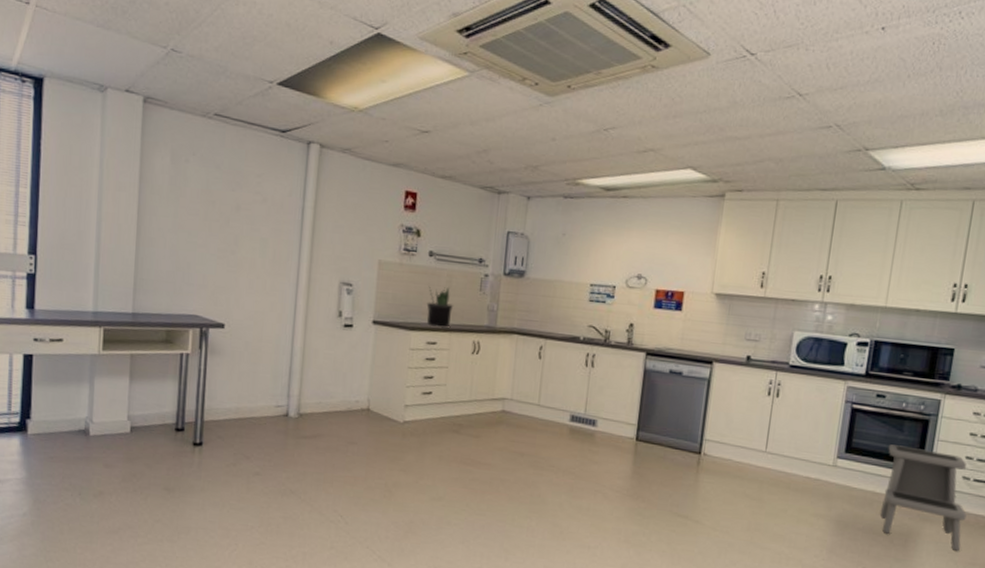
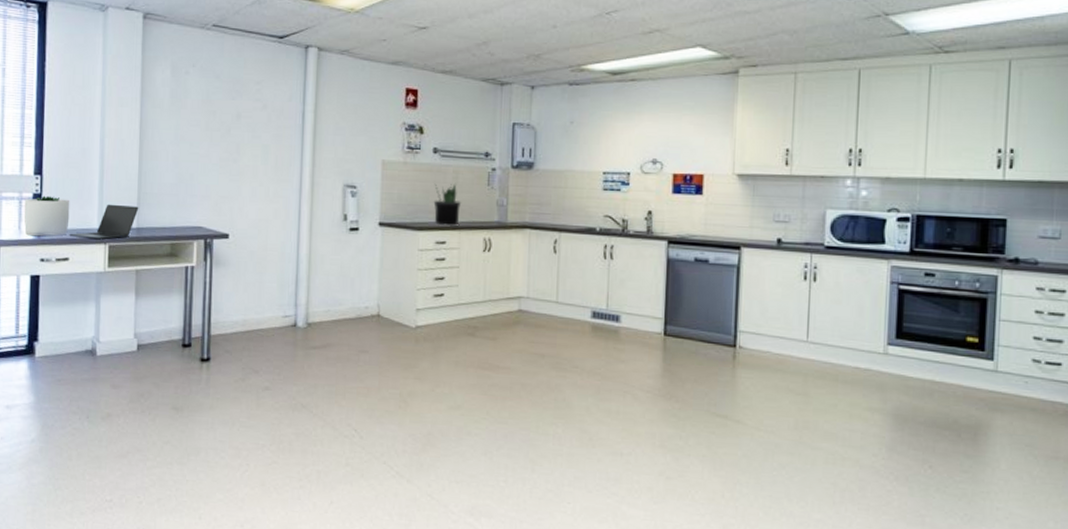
planter: none [17,276,65,317] -> present [23,195,70,237]
laptop: none [63,287,135,323] -> present [69,204,139,240]
step stool: present [880,444,967,551] -> none [942,327,1042,443]

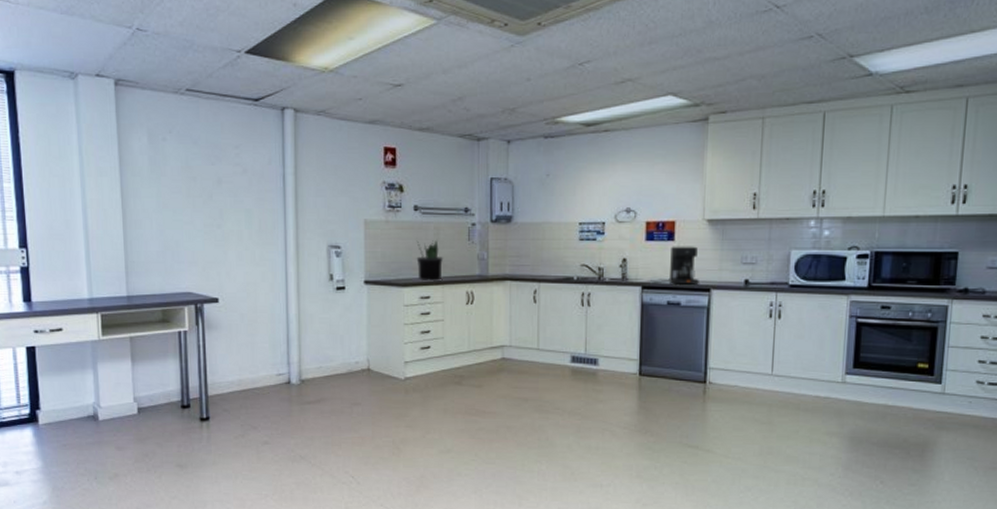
planter: present [23,195,70,237] -> none [12,268,60,309]
laptop: present [69,204,139,240] -> none [60,274,128,309]
coffee maker: none [696,200,729,241] -> present [668,246,699,284]

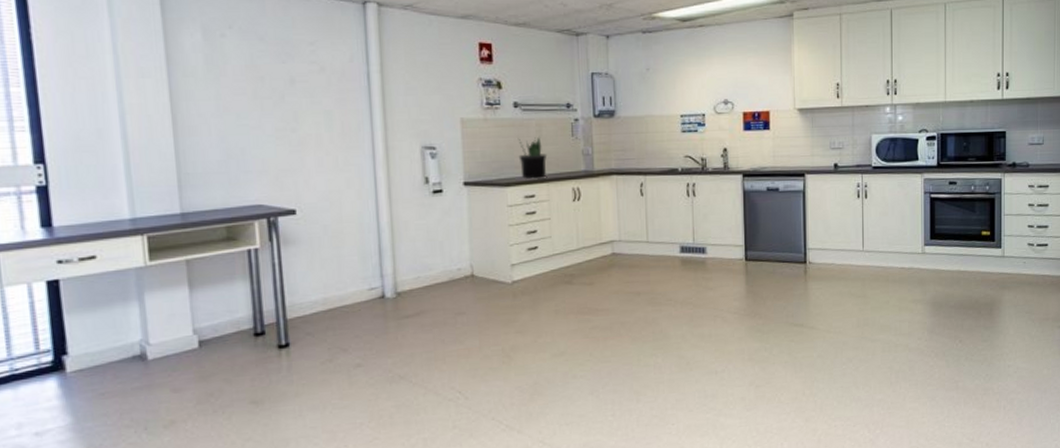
coffee maker: present [668,246,699,284] -> none [767,134,794,171]

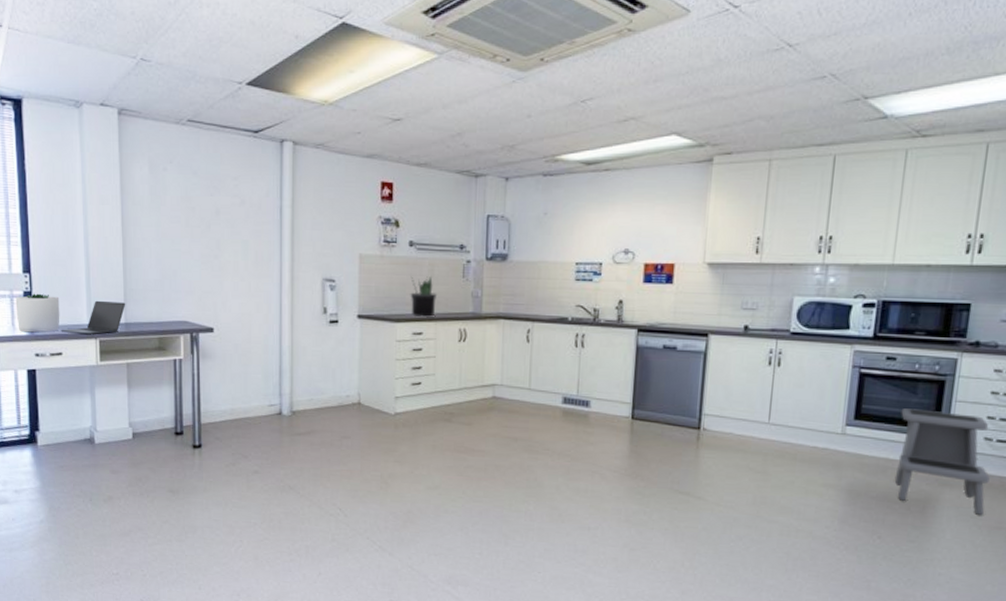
planter: none [24,186,91,236] -> present [15,293,60,333]
laptop: none [92,189,181,232] -> present [61,300,126,335]
step stool: none [965,224,1035,310] -> present [894,408,990,515]

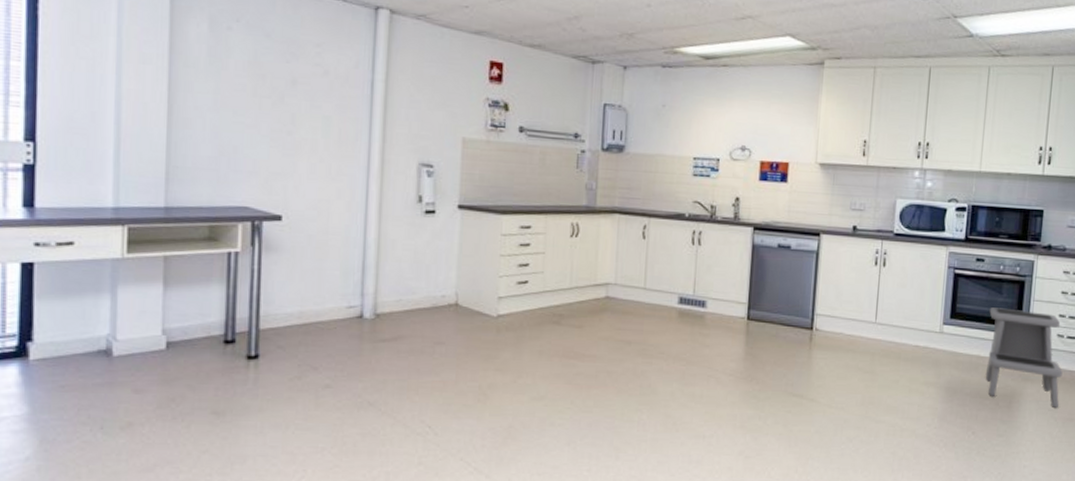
planter: present [15,293,60,333] -> none [10,167,75,216]
laptop: present [61,300,126,335] -> none [74,178,168,221]
planter: present [410,275,437,317] -> none [518,164,548,209]

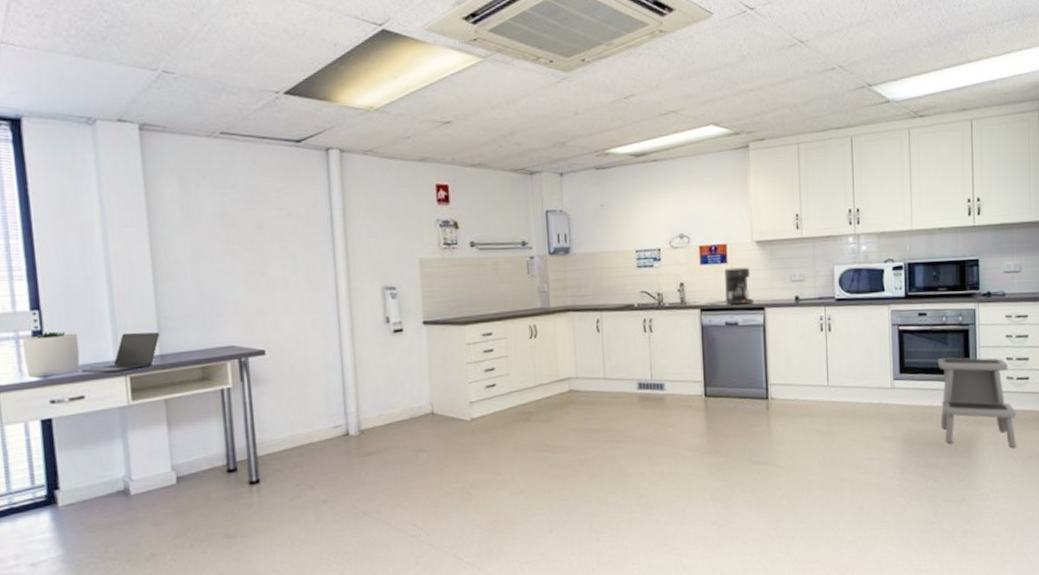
planter: none [10,167,75,216] -> present [22,331,80,378]
laptop: none [74,178,168,221] -> present [81,332,160,373]
coffee maker: none [780,188,810,228] -> present [725,267,753,305]

